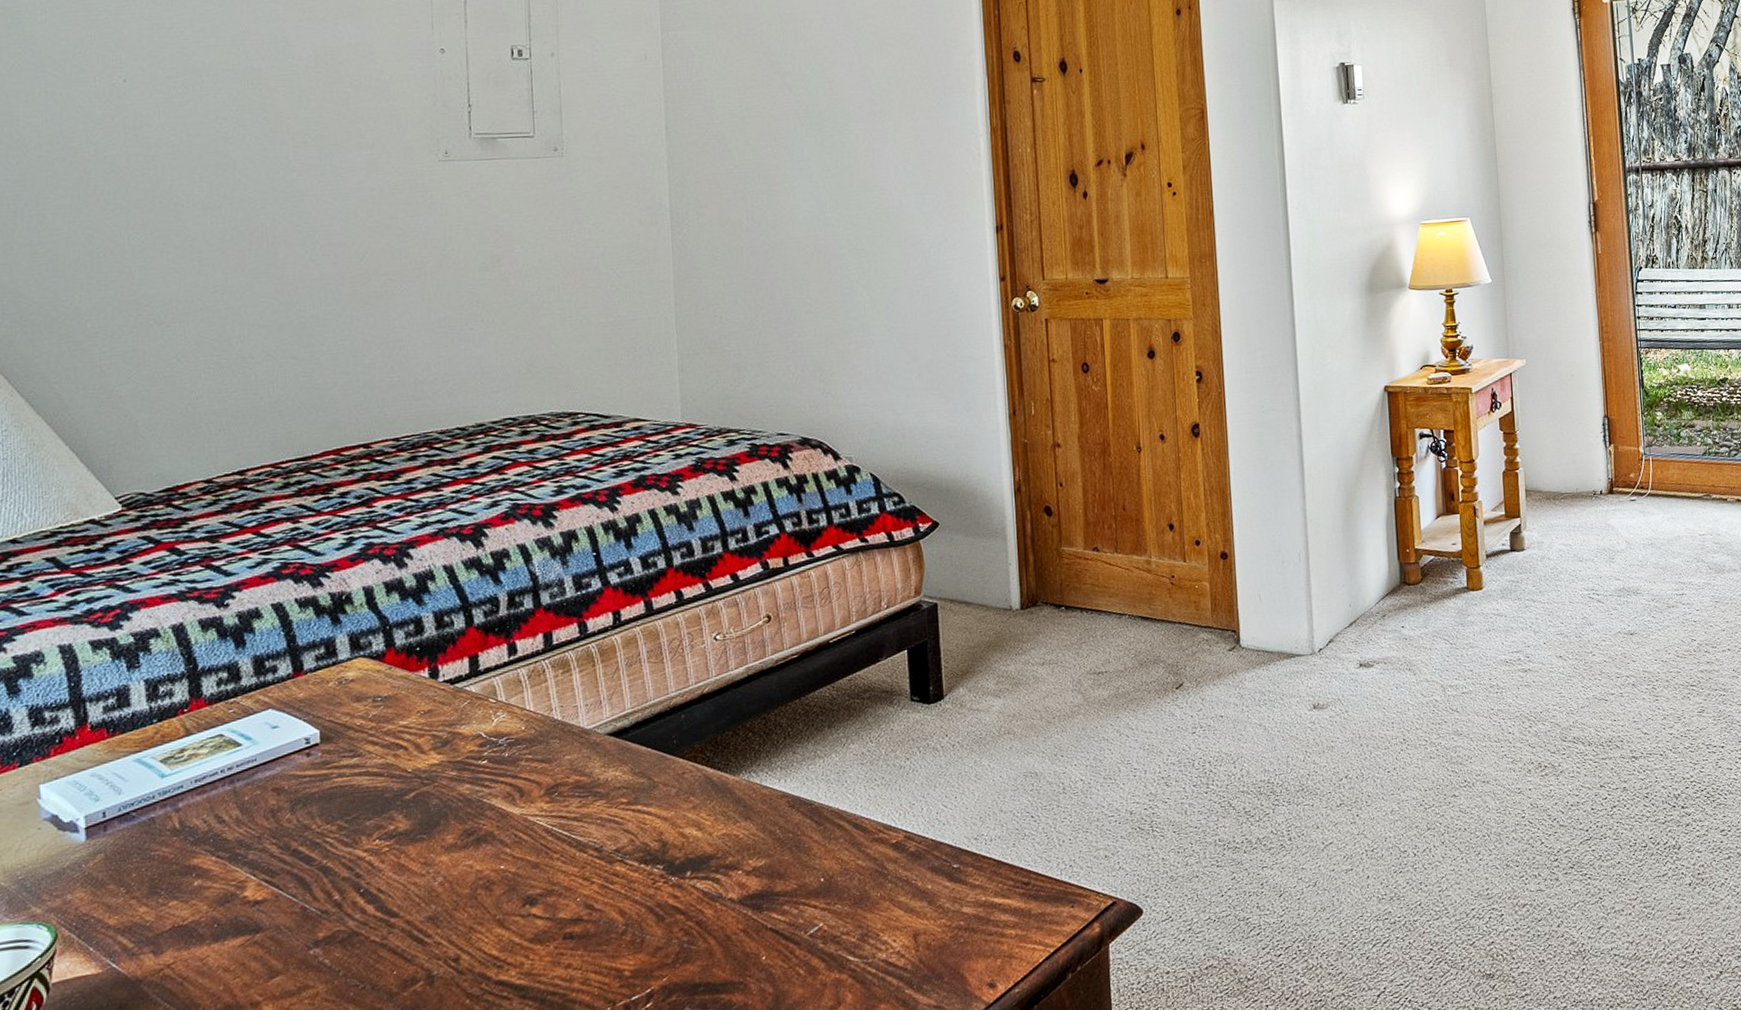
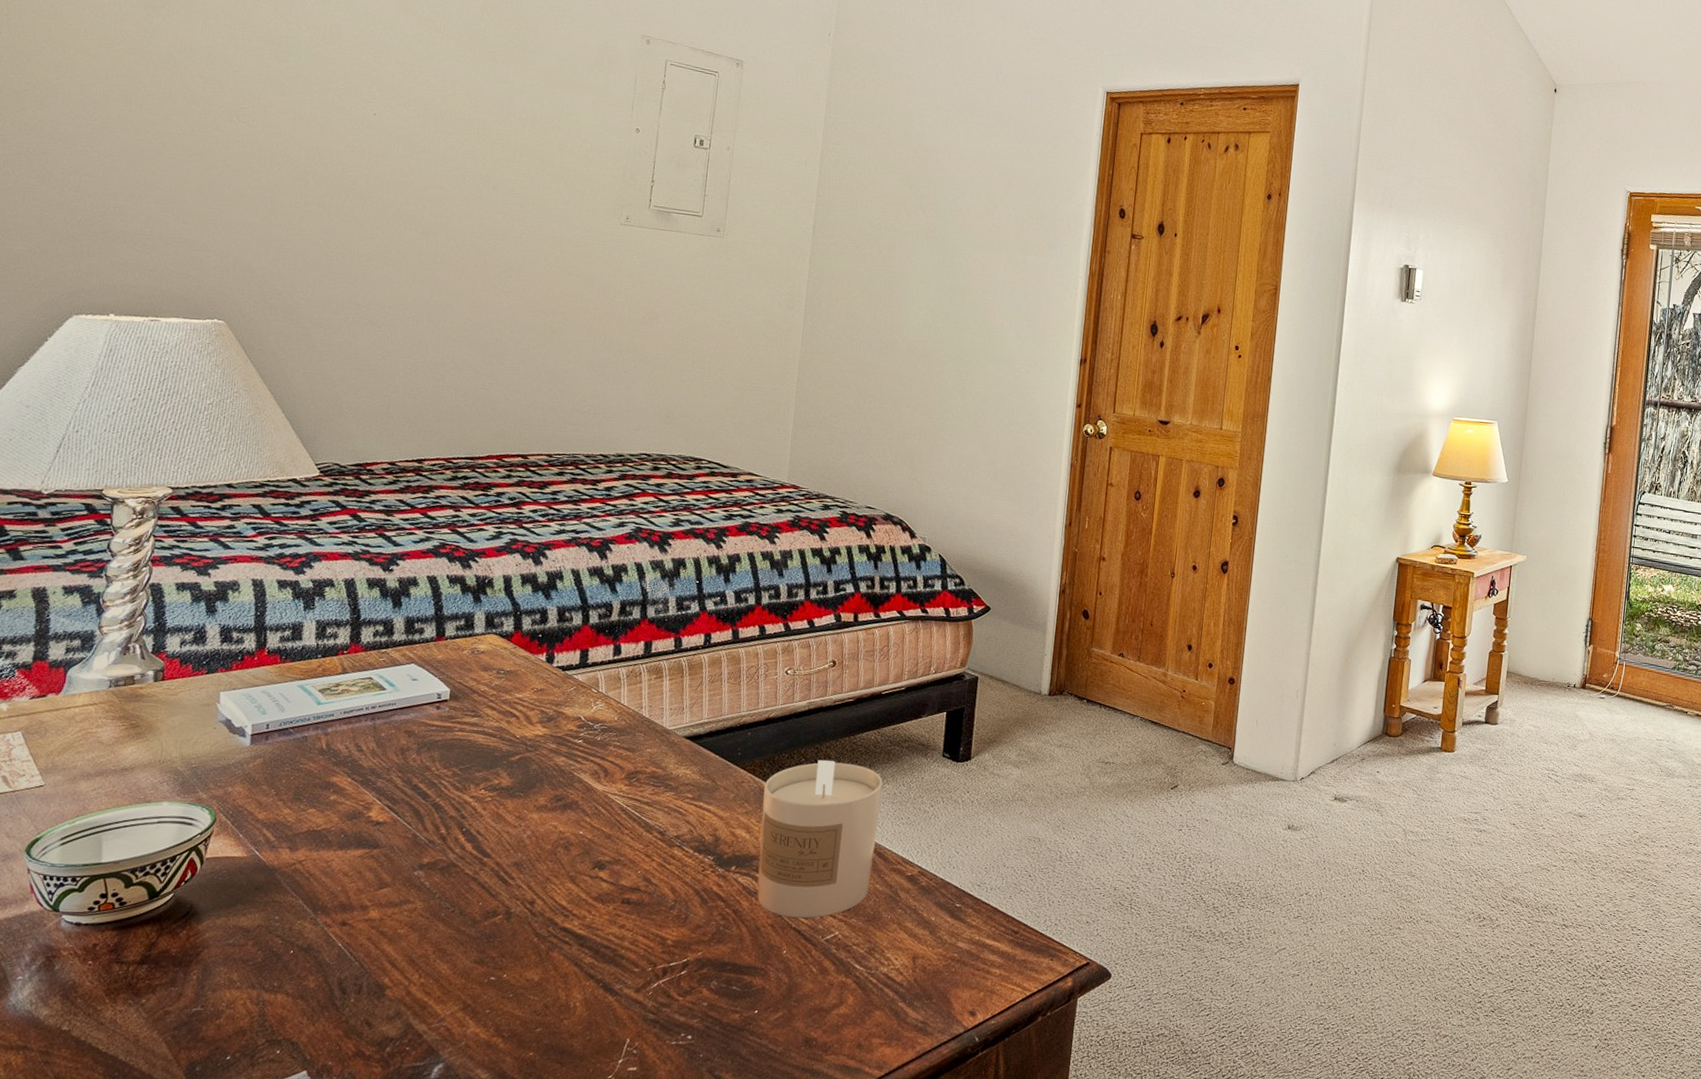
candle: none [709,728,851,918] -> present [757,760,883,918]

